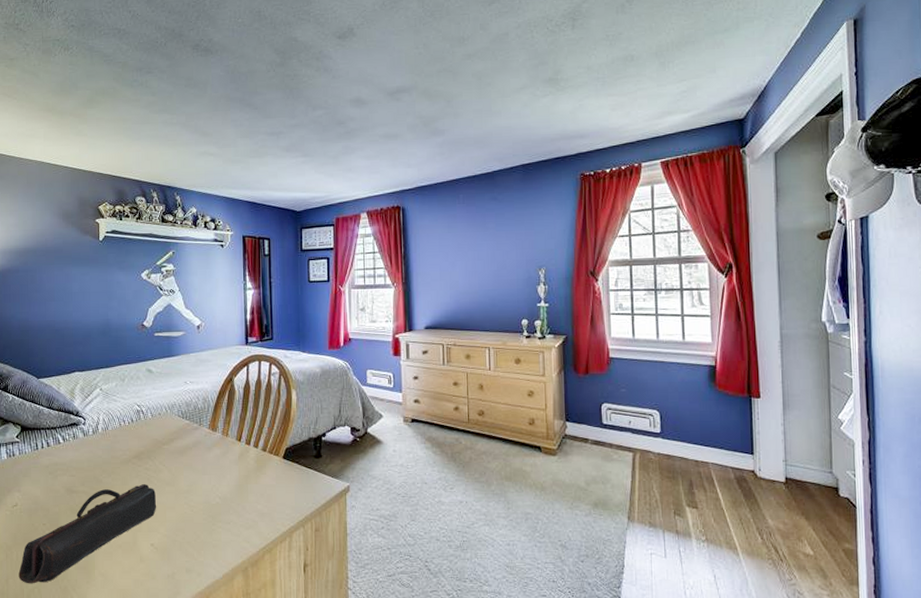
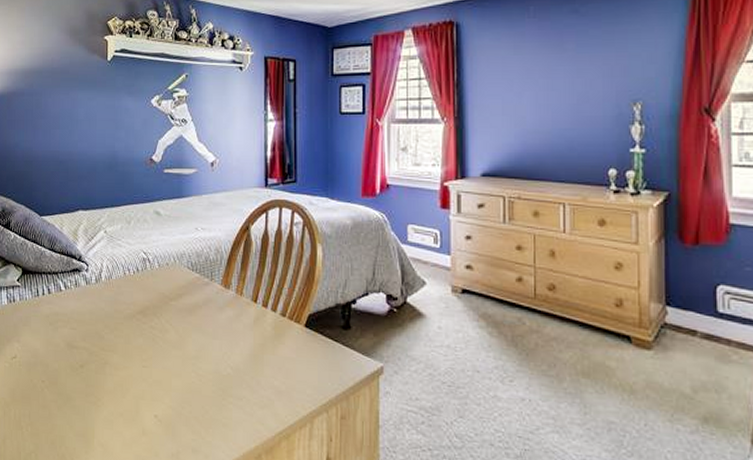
pencil case: present [18,484,157,584] -> none [16,345,162,448]

